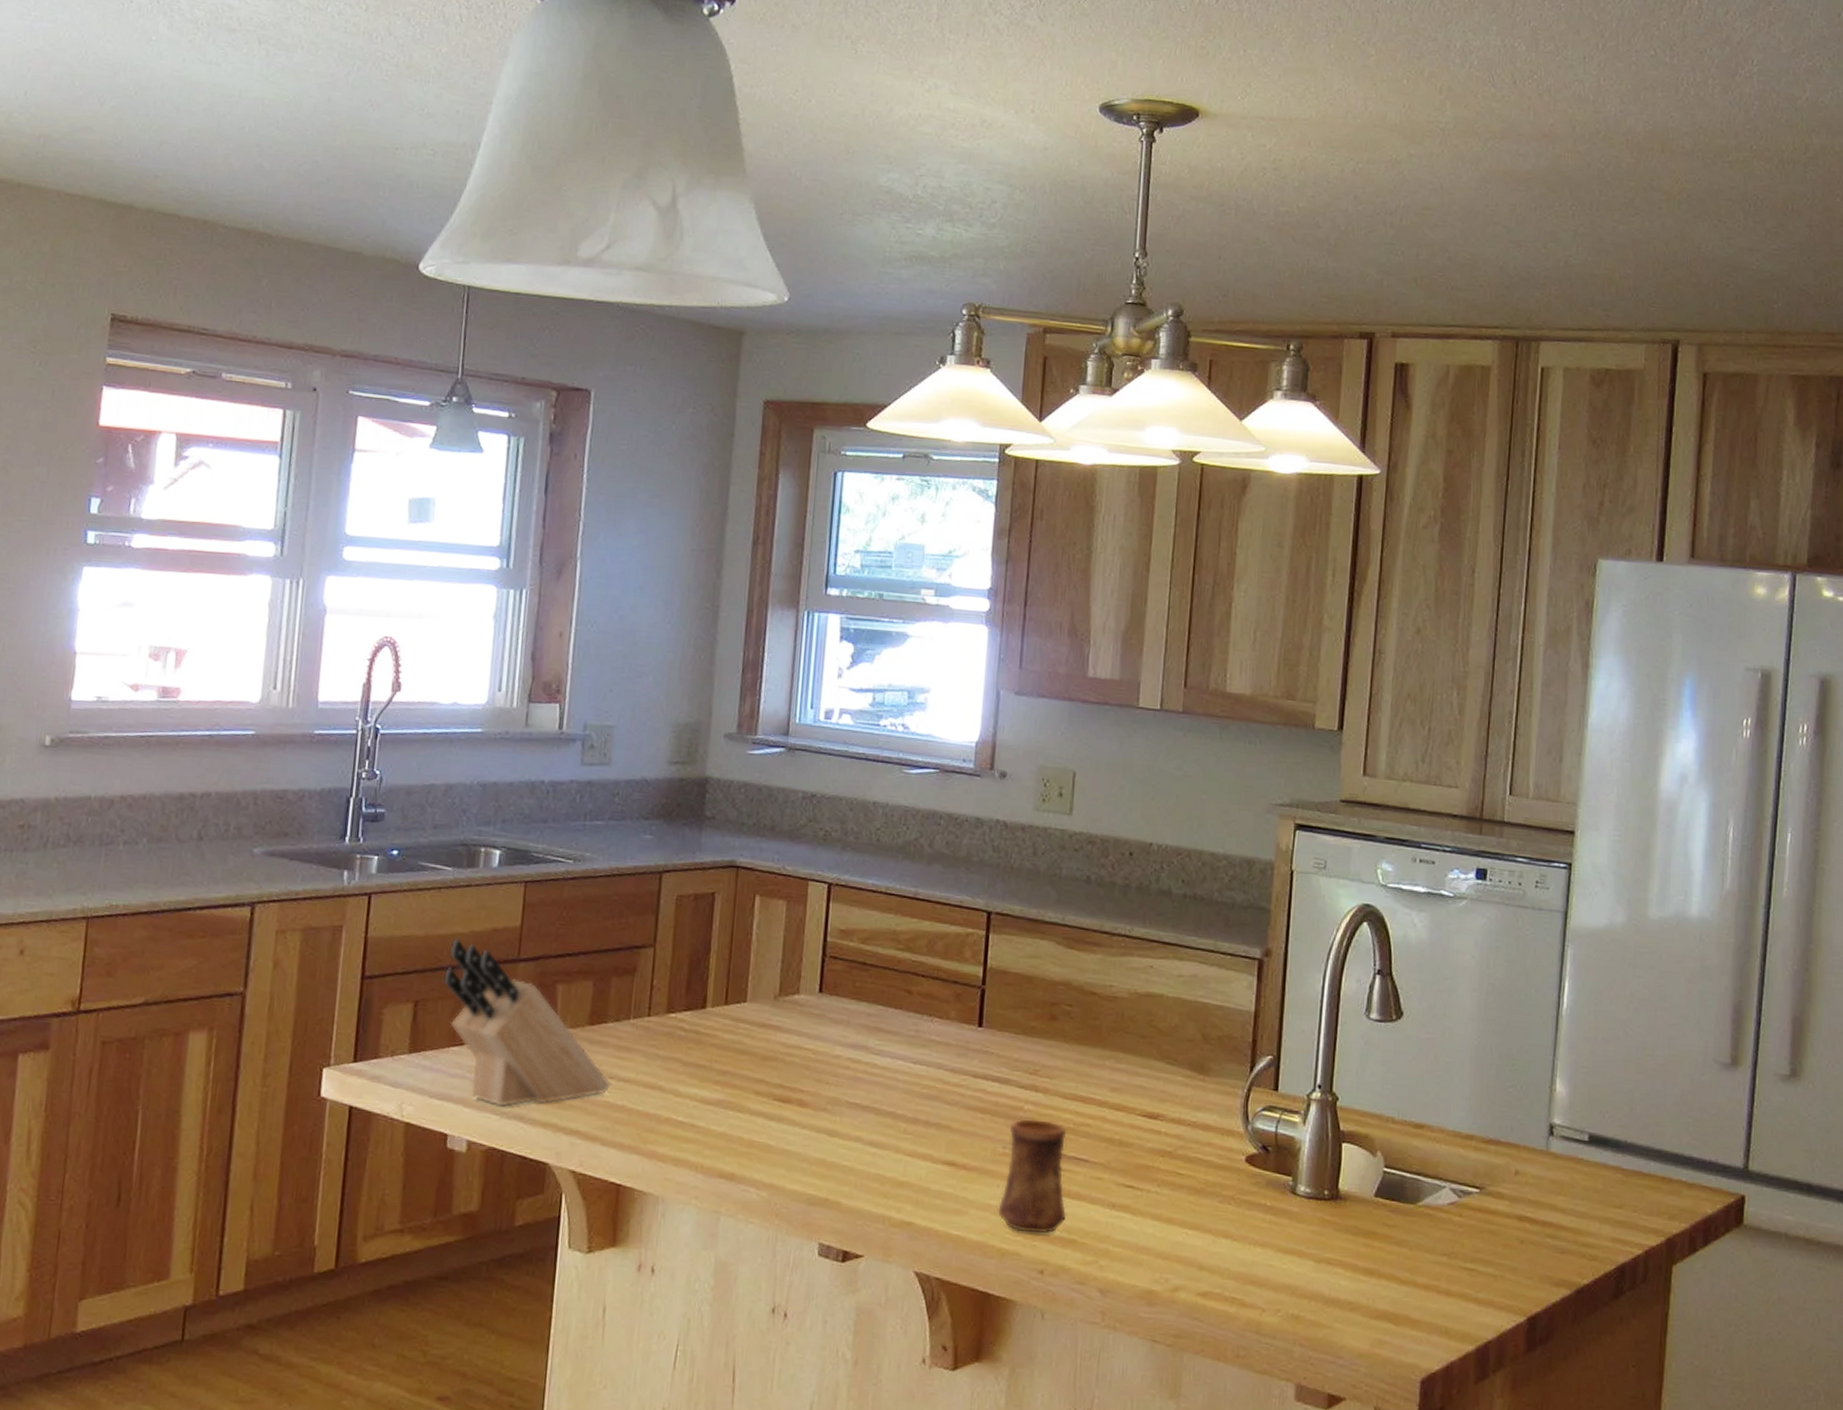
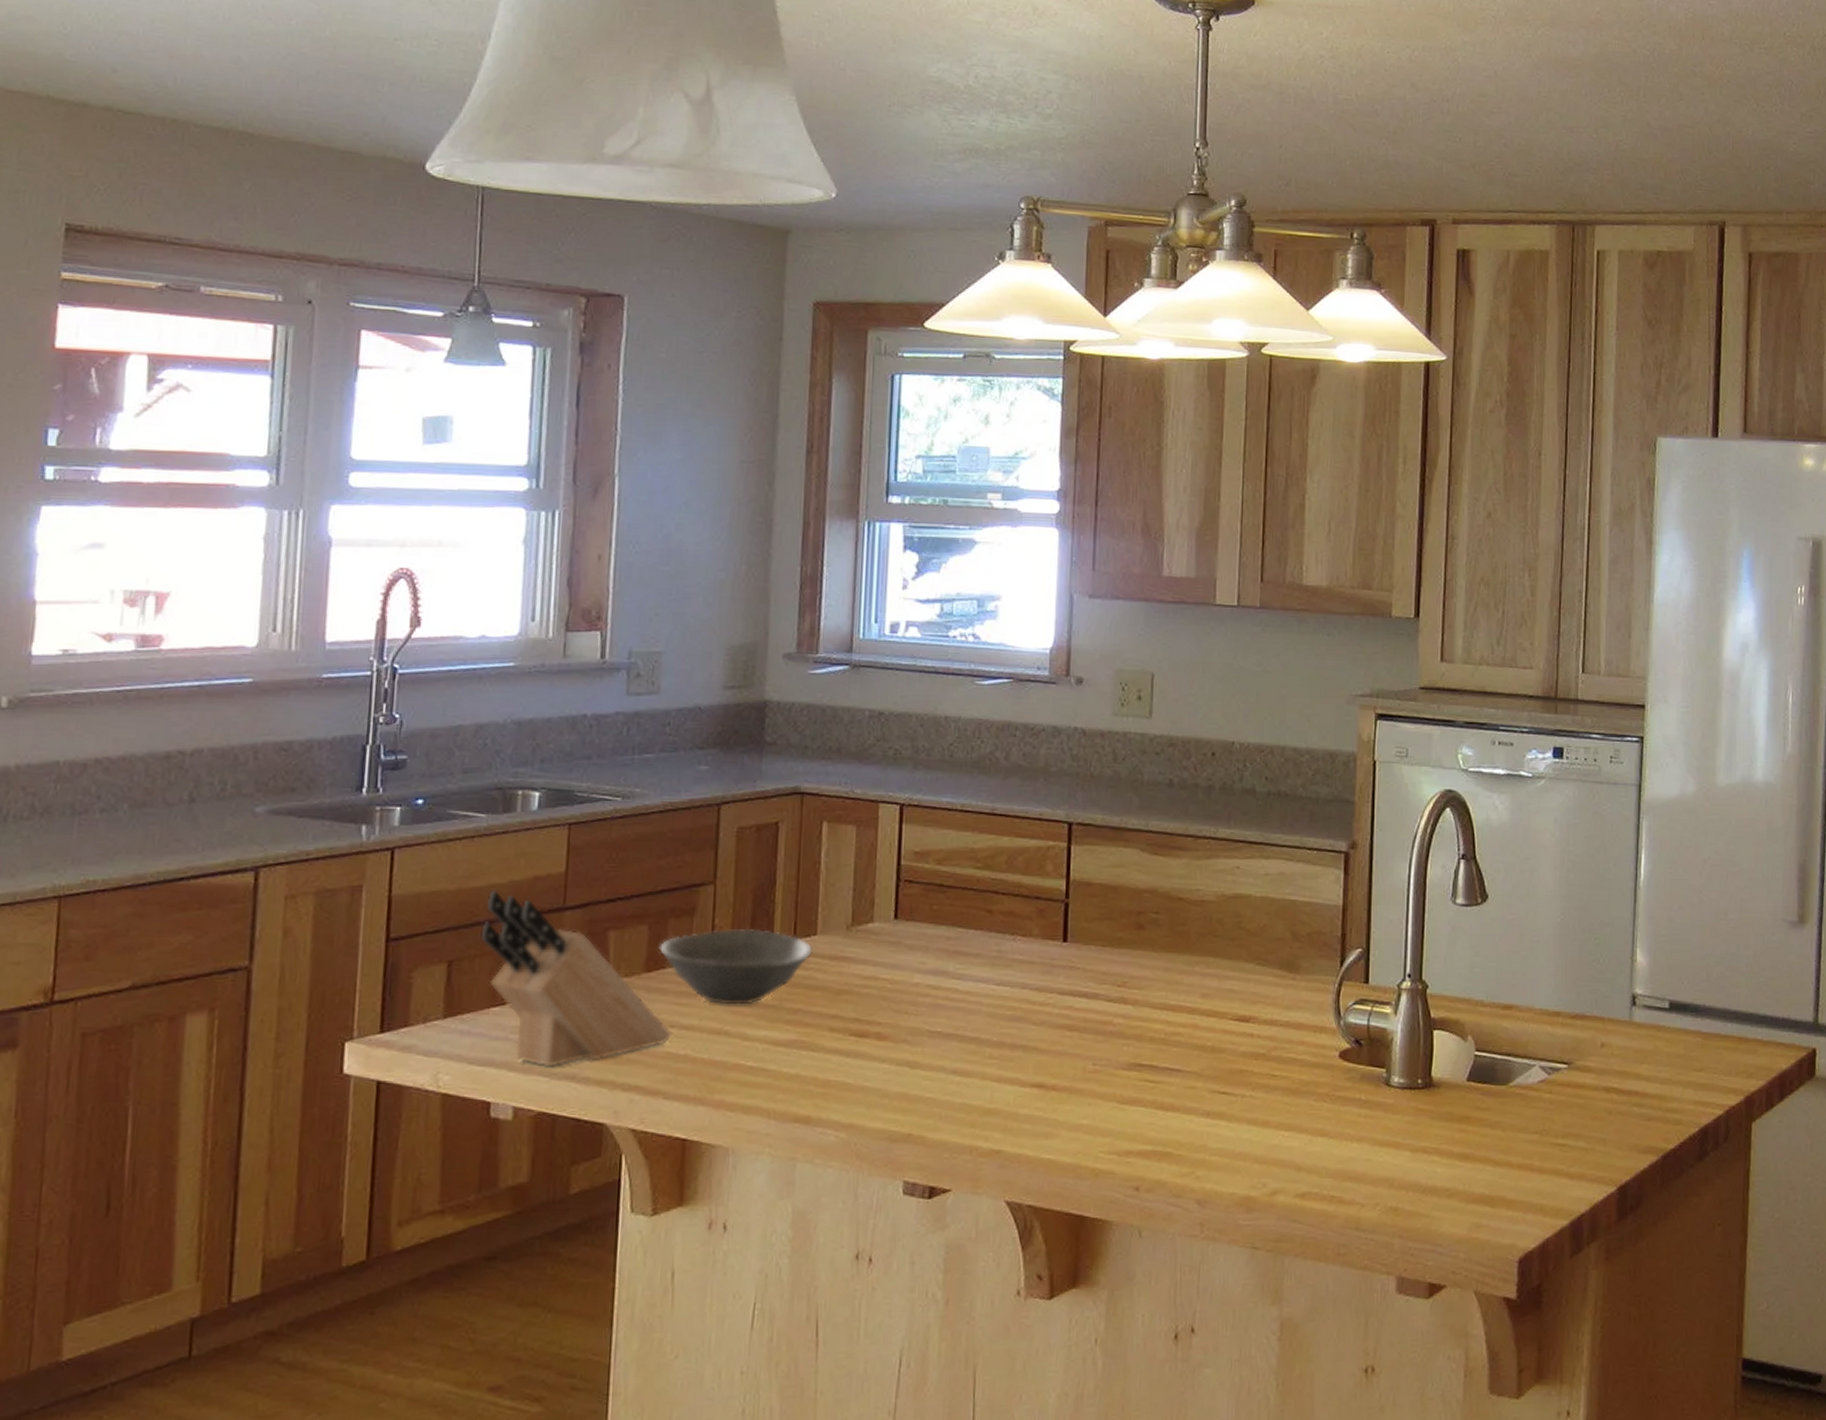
bowl: none [602,991,743,1064] -> present [659,928,814,1005]
cup: present [998,1118,1067,1234] -> none [1090,1033,1162,1150]

